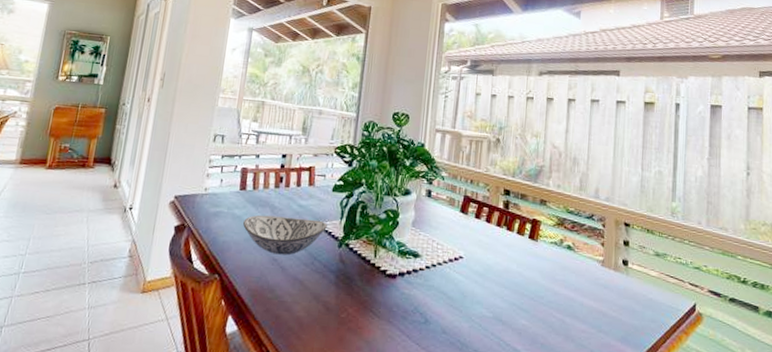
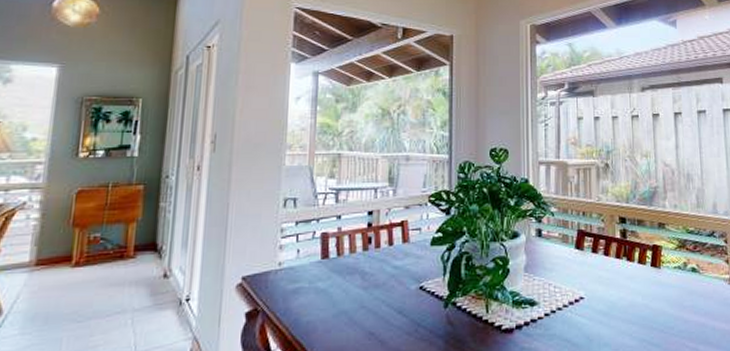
decorative bowl: present [243,215,327,255] -> none [330,280,429,327]

